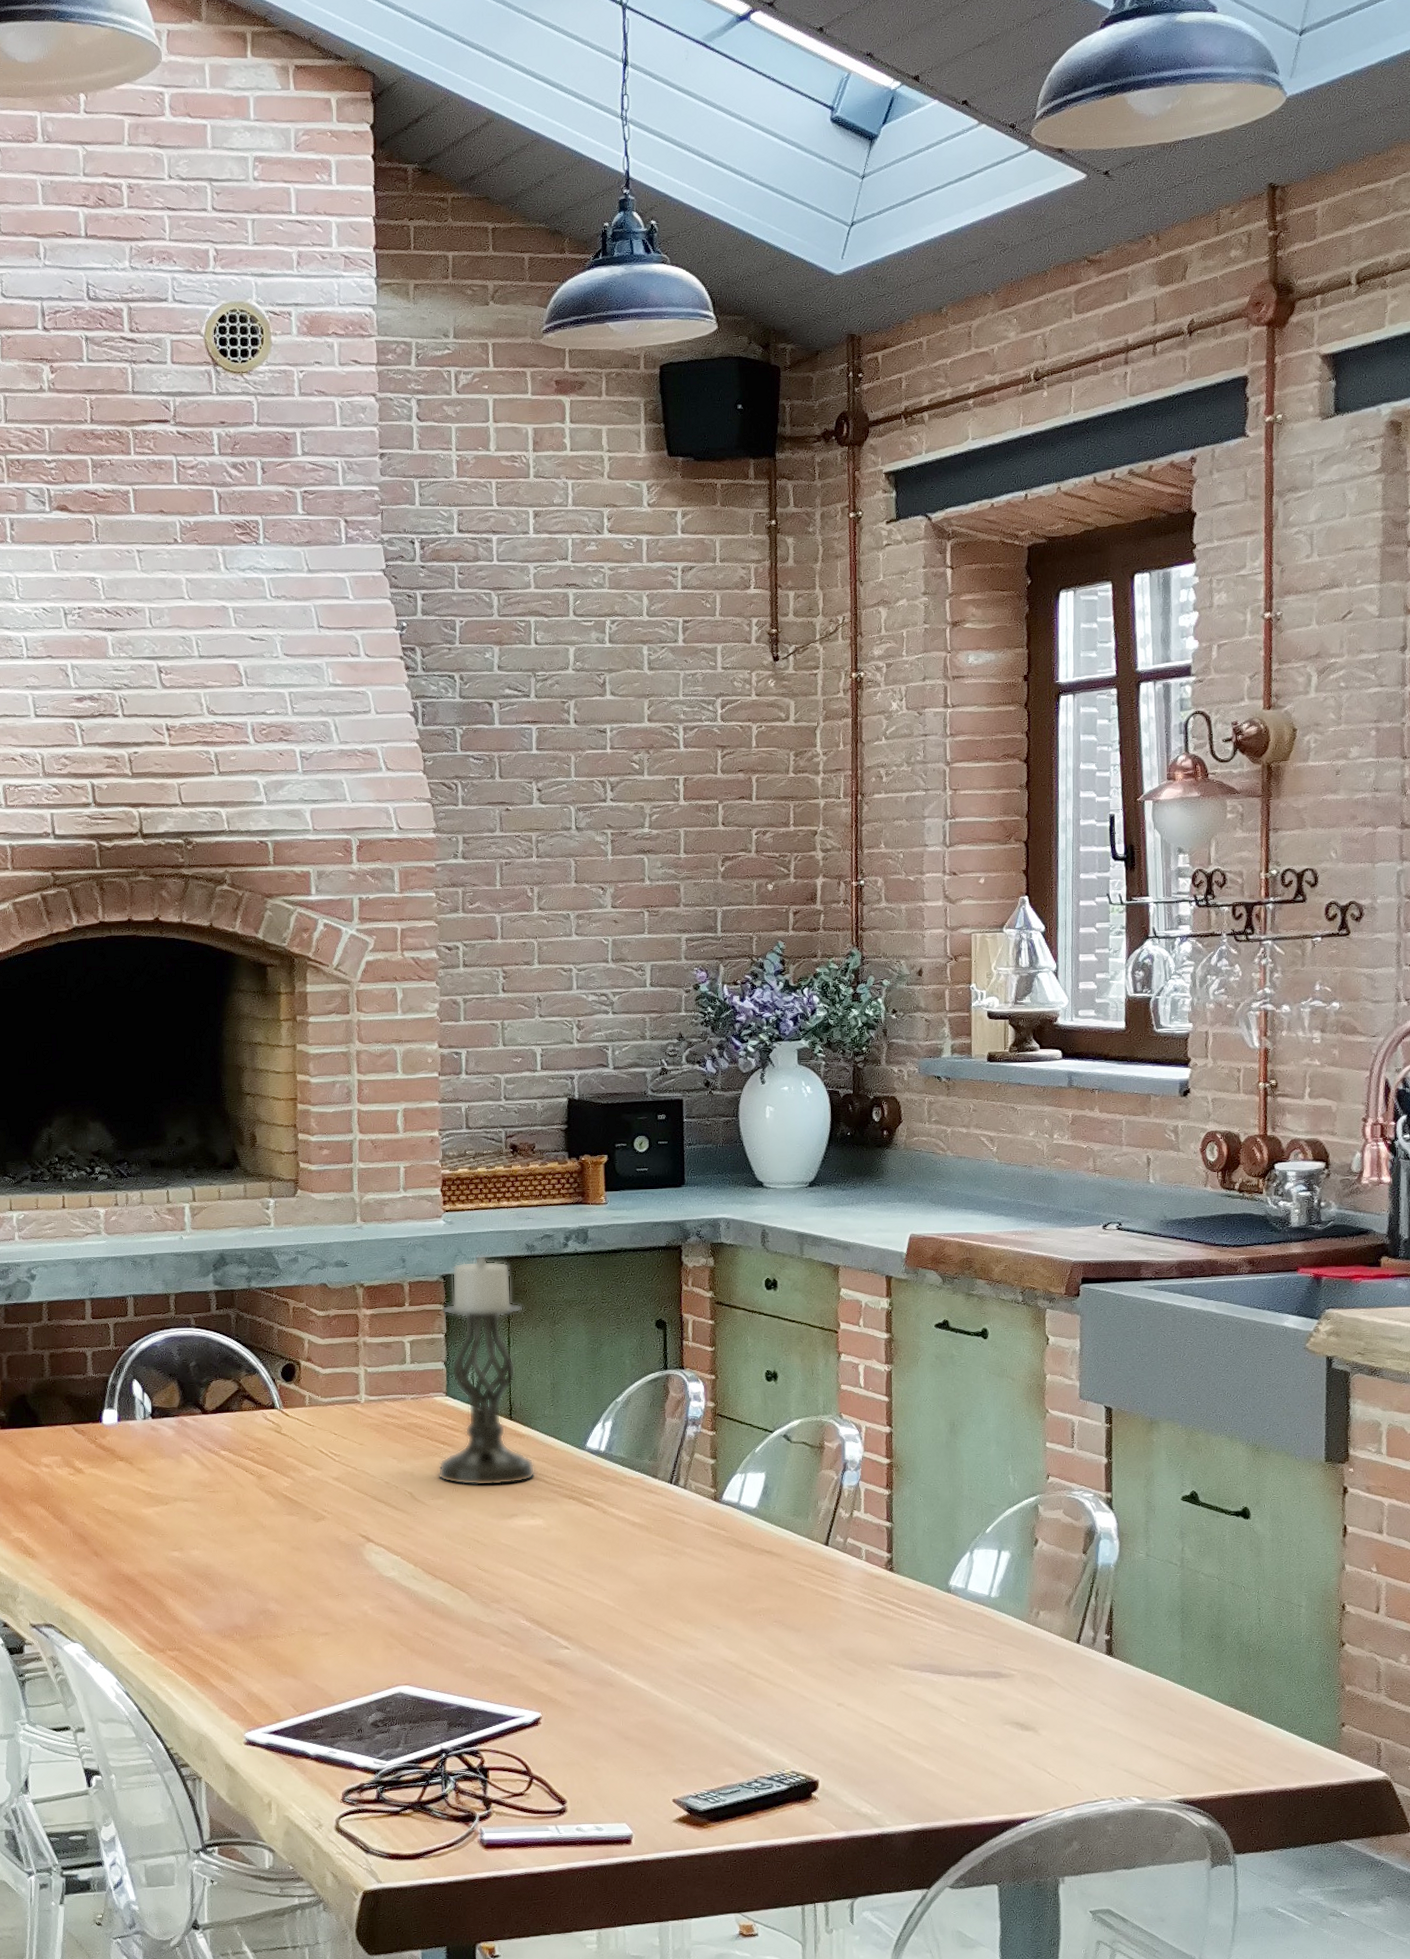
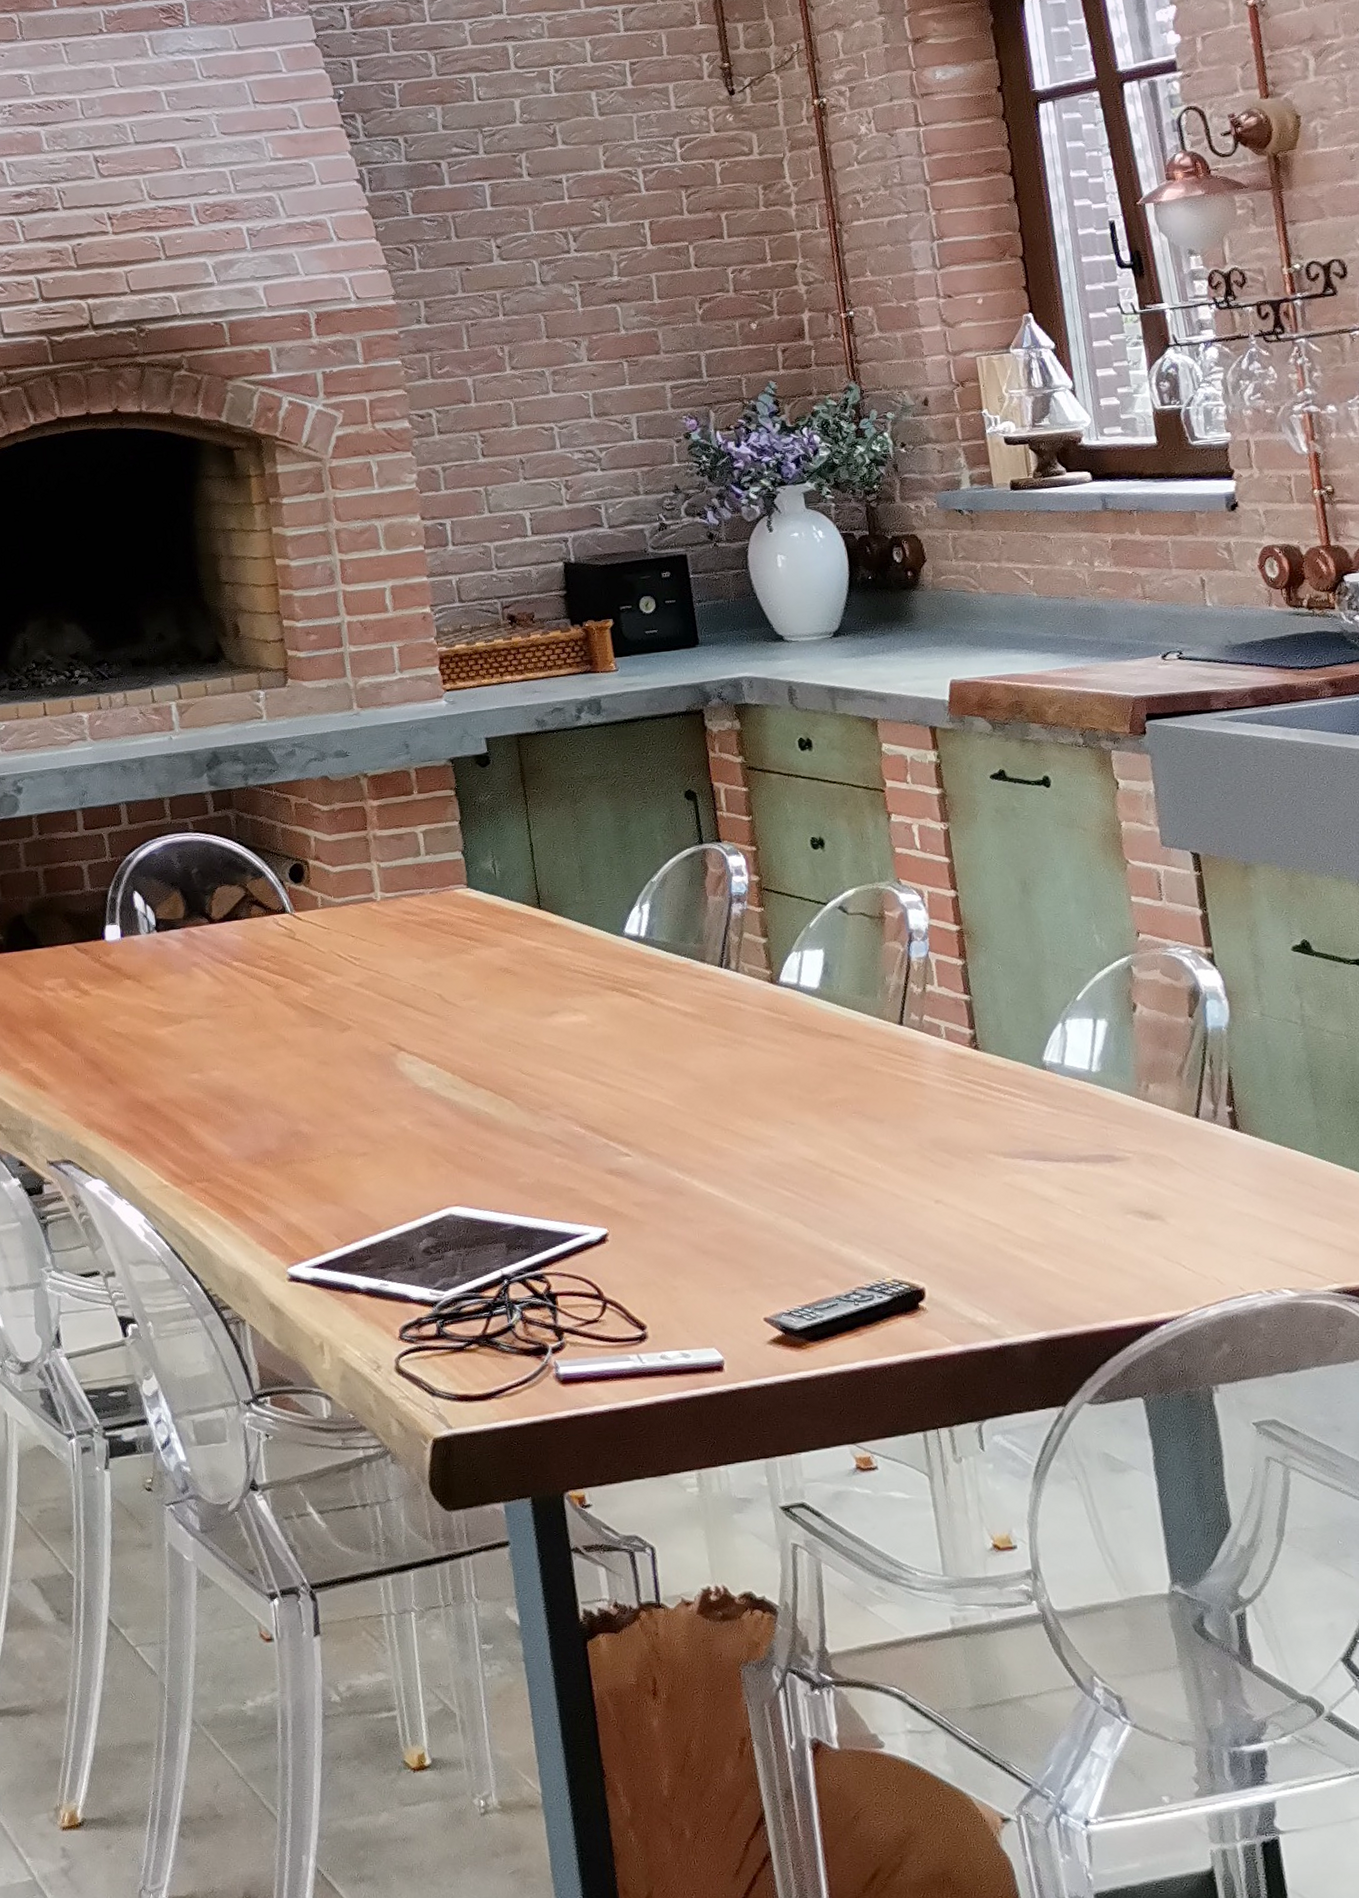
candle holder: present [438,1255,535,1486] -> none [453,734,573,983]

